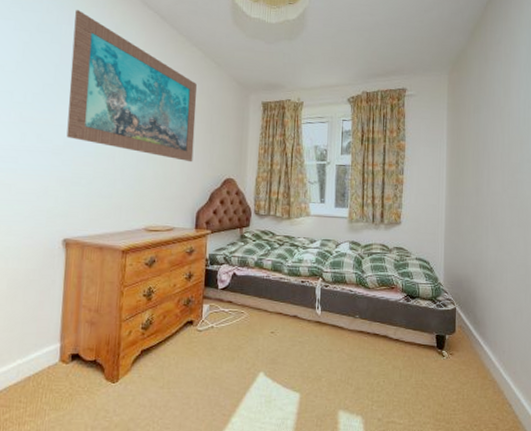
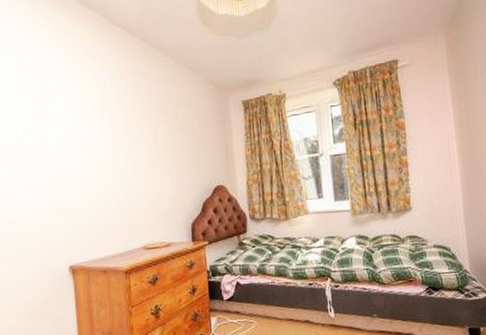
wall art: present [66,10,197,162] -> none [49,40,181,175]

